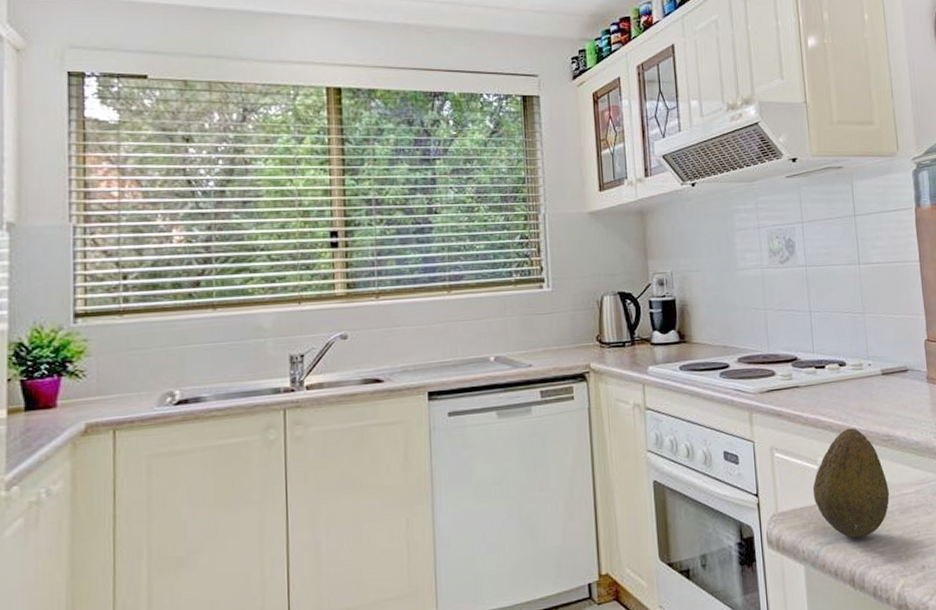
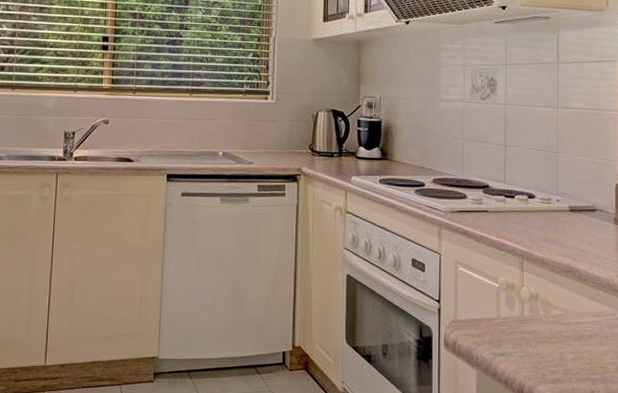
fruit: present [812,428,890,539] -> none [491,255,566,355]

